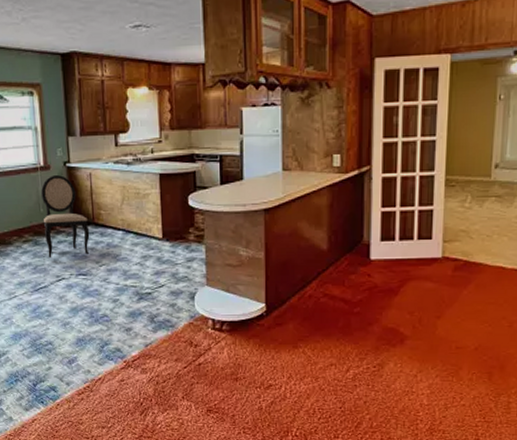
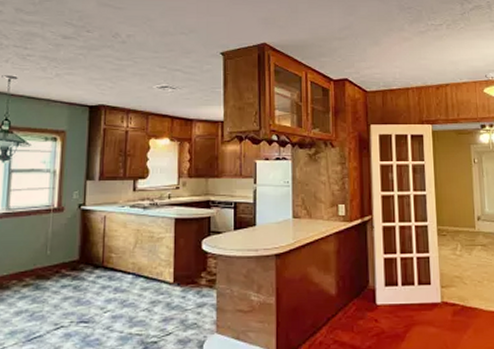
dining chair: present [40,175,90,259] -> none [48,217,98,304]

